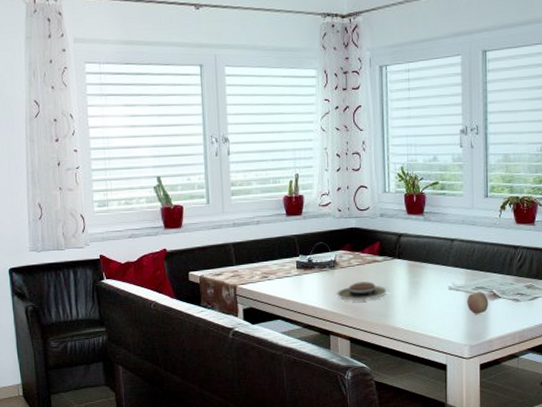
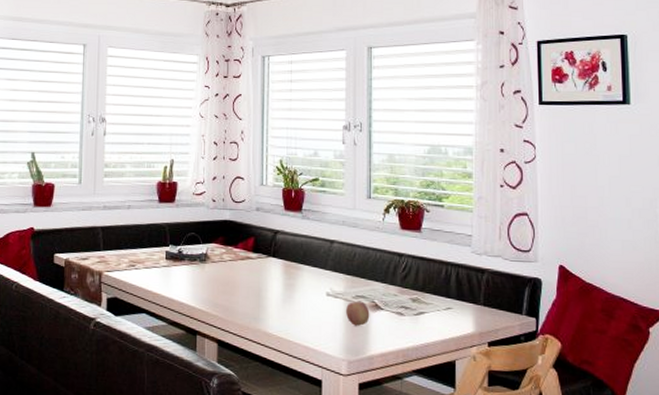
plate: present [335,281,389,301] -> none [205,279,262,300]

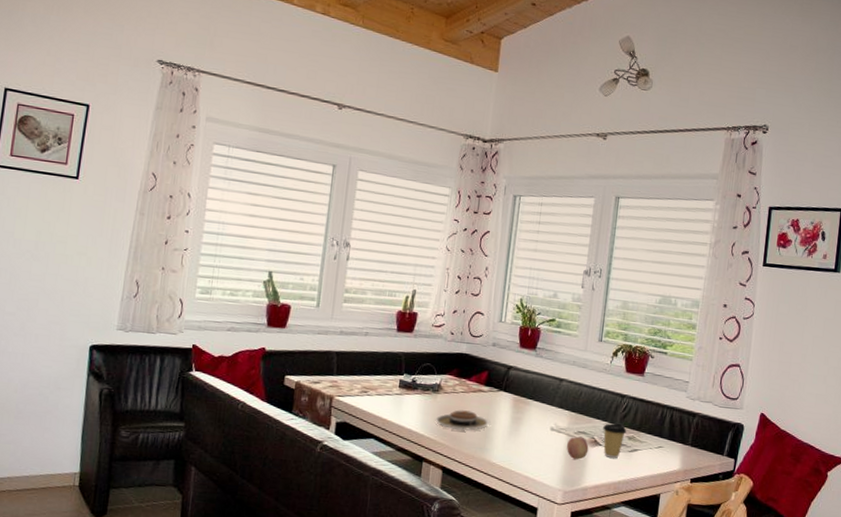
plate: none [205,279,262,300] -> present [435,410,491,431]
coffee cup: none [383,284,409,323] -> present [603,422,627,458]

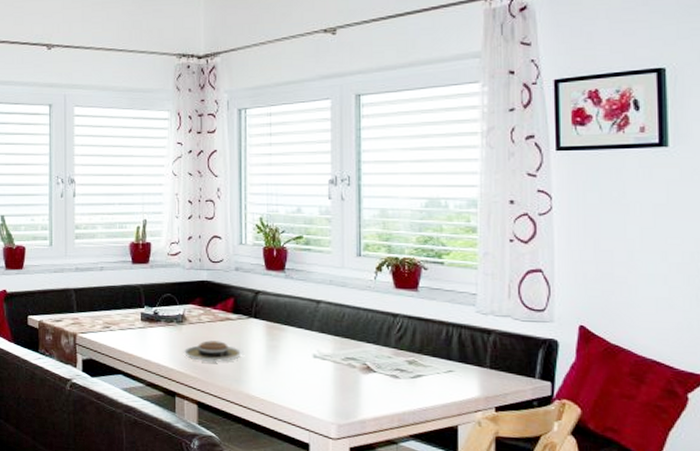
fruit: present [566,436,589,460] -> none [334,363,361,389]
coffee cup: present [603,422,627,458] -> none [375,346,405,386]

